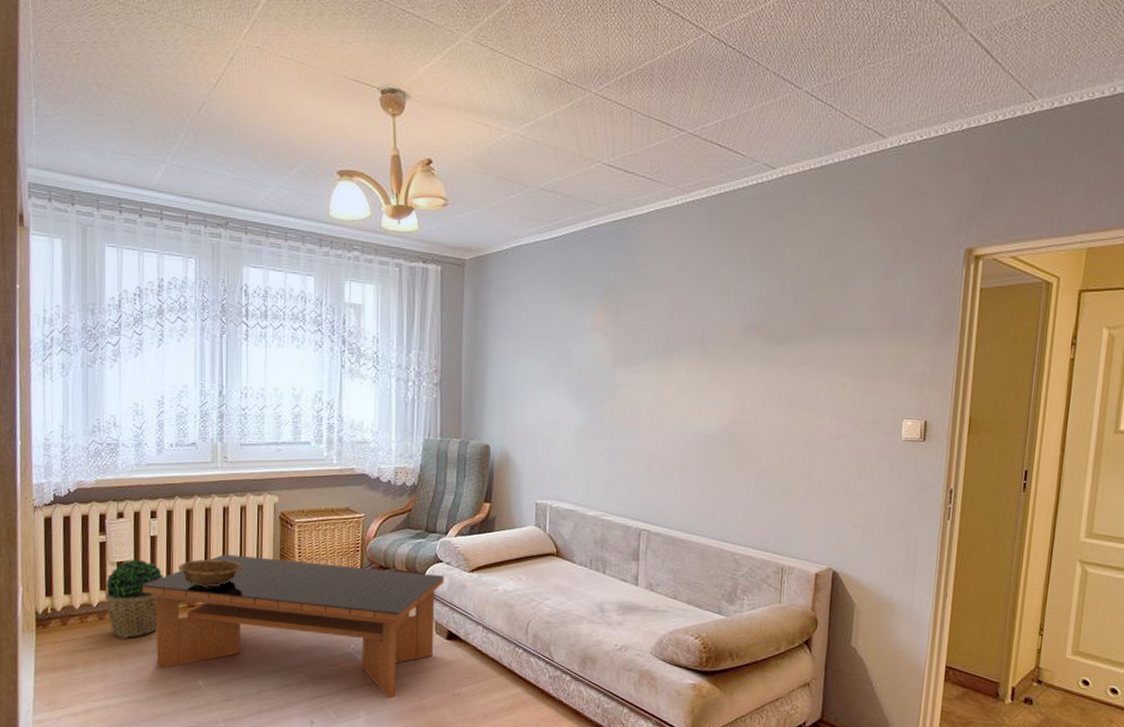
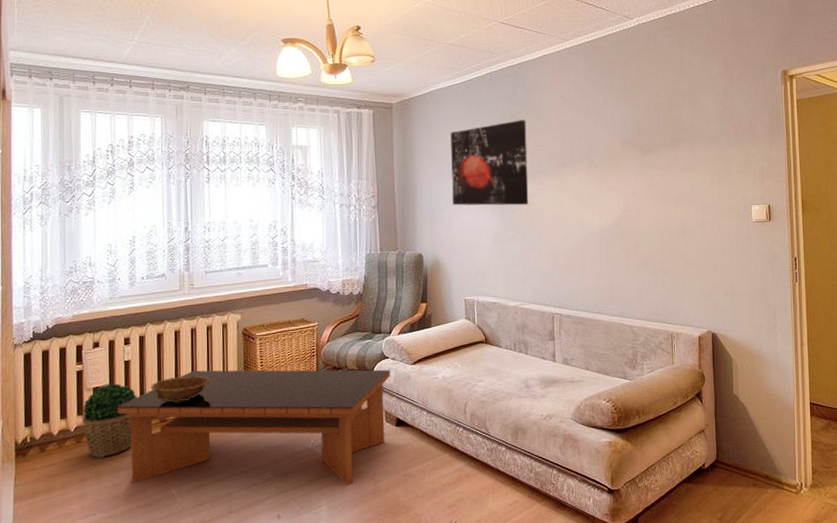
wall art: none [529,290,627,397] -> present [450,120,529,206]

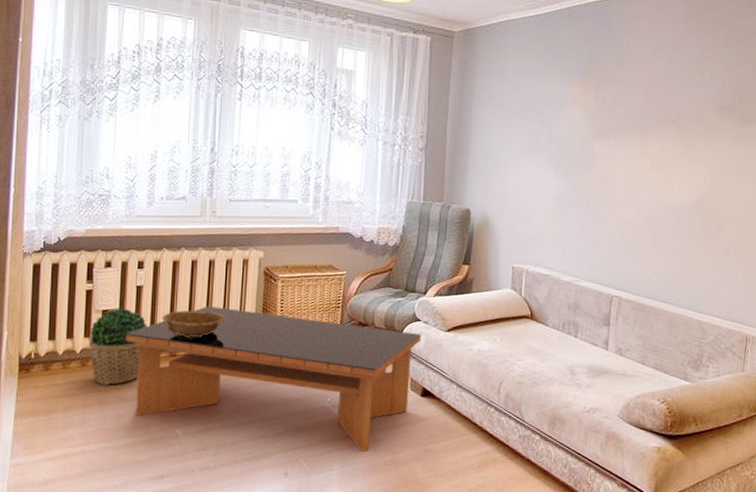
wall art: present [450,120,529,206] -> none [510,66,608,168]

